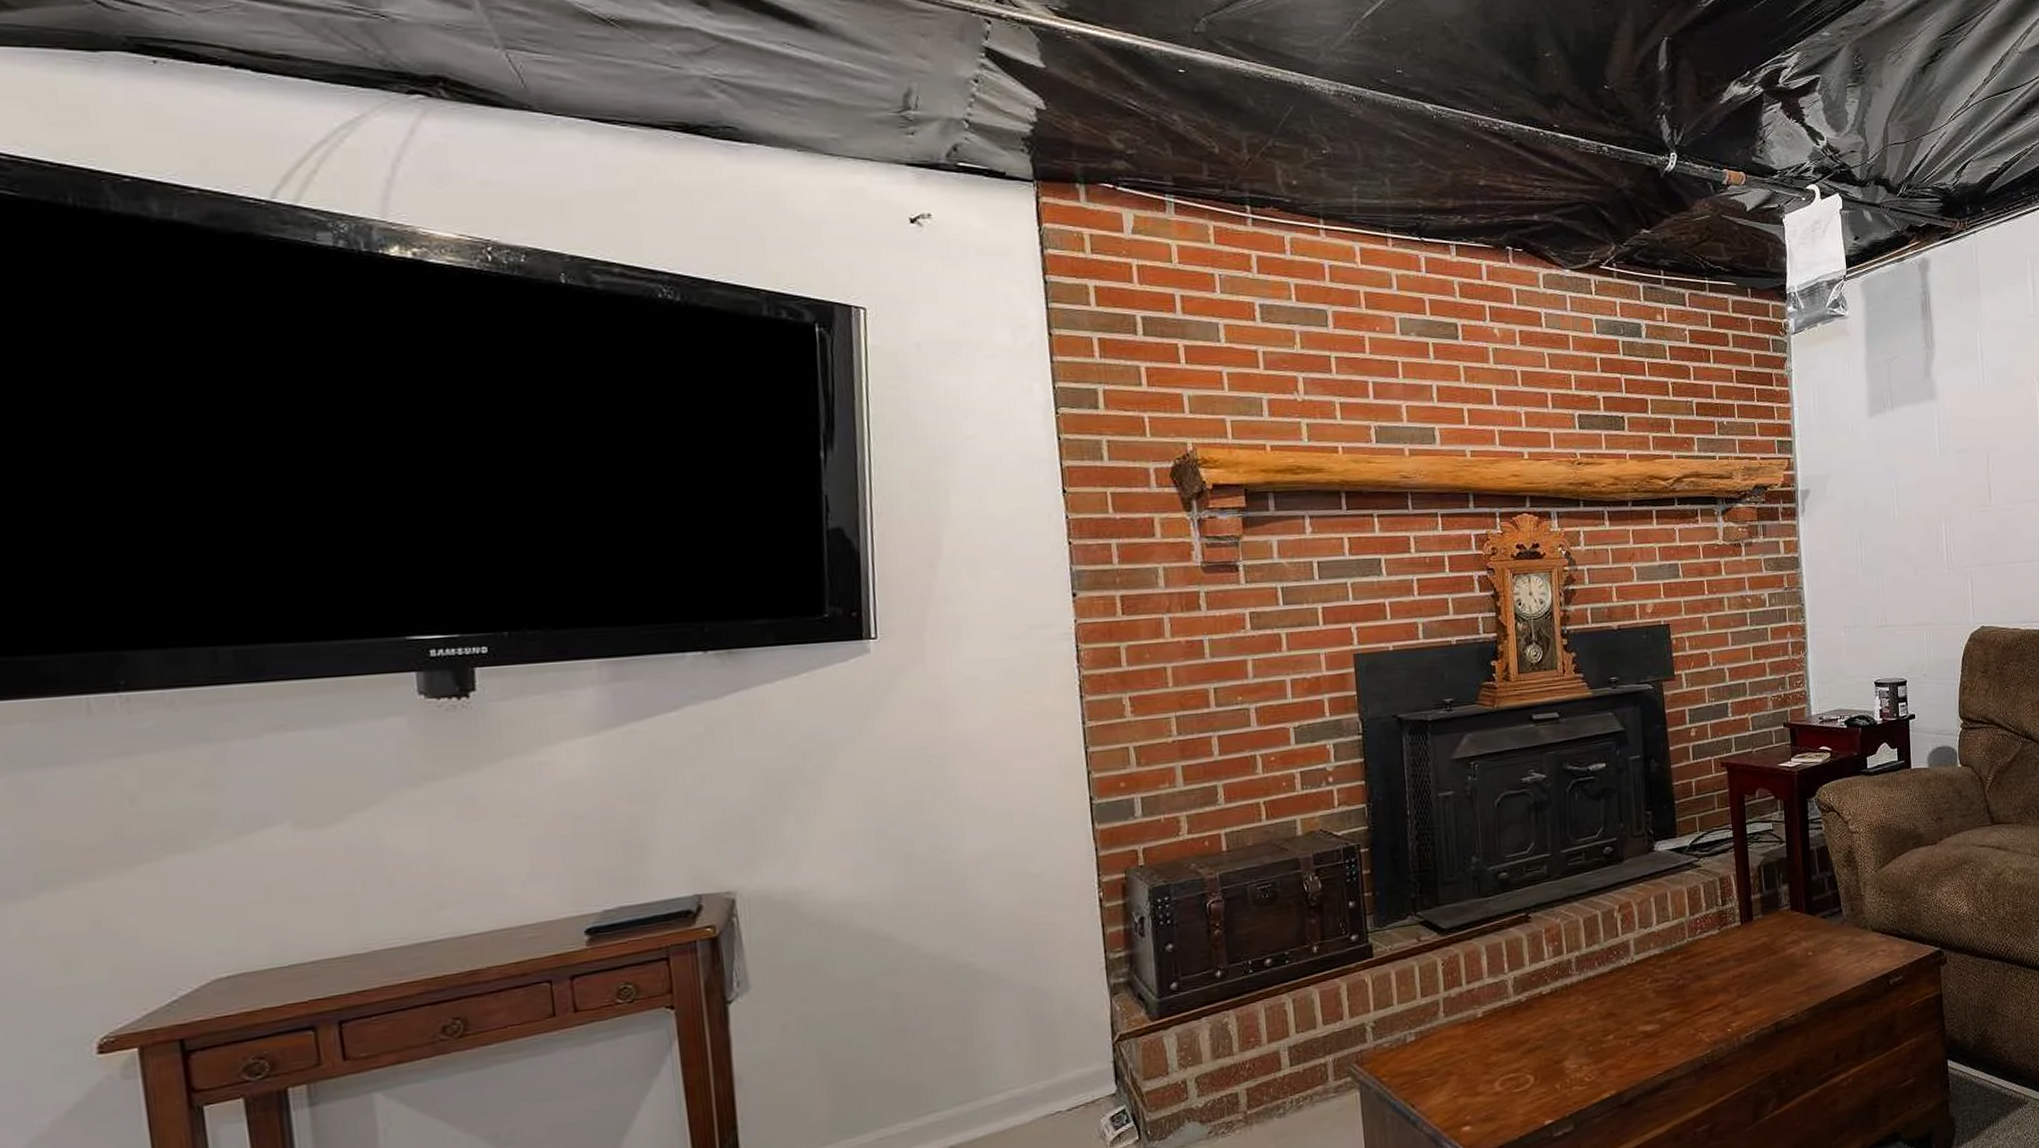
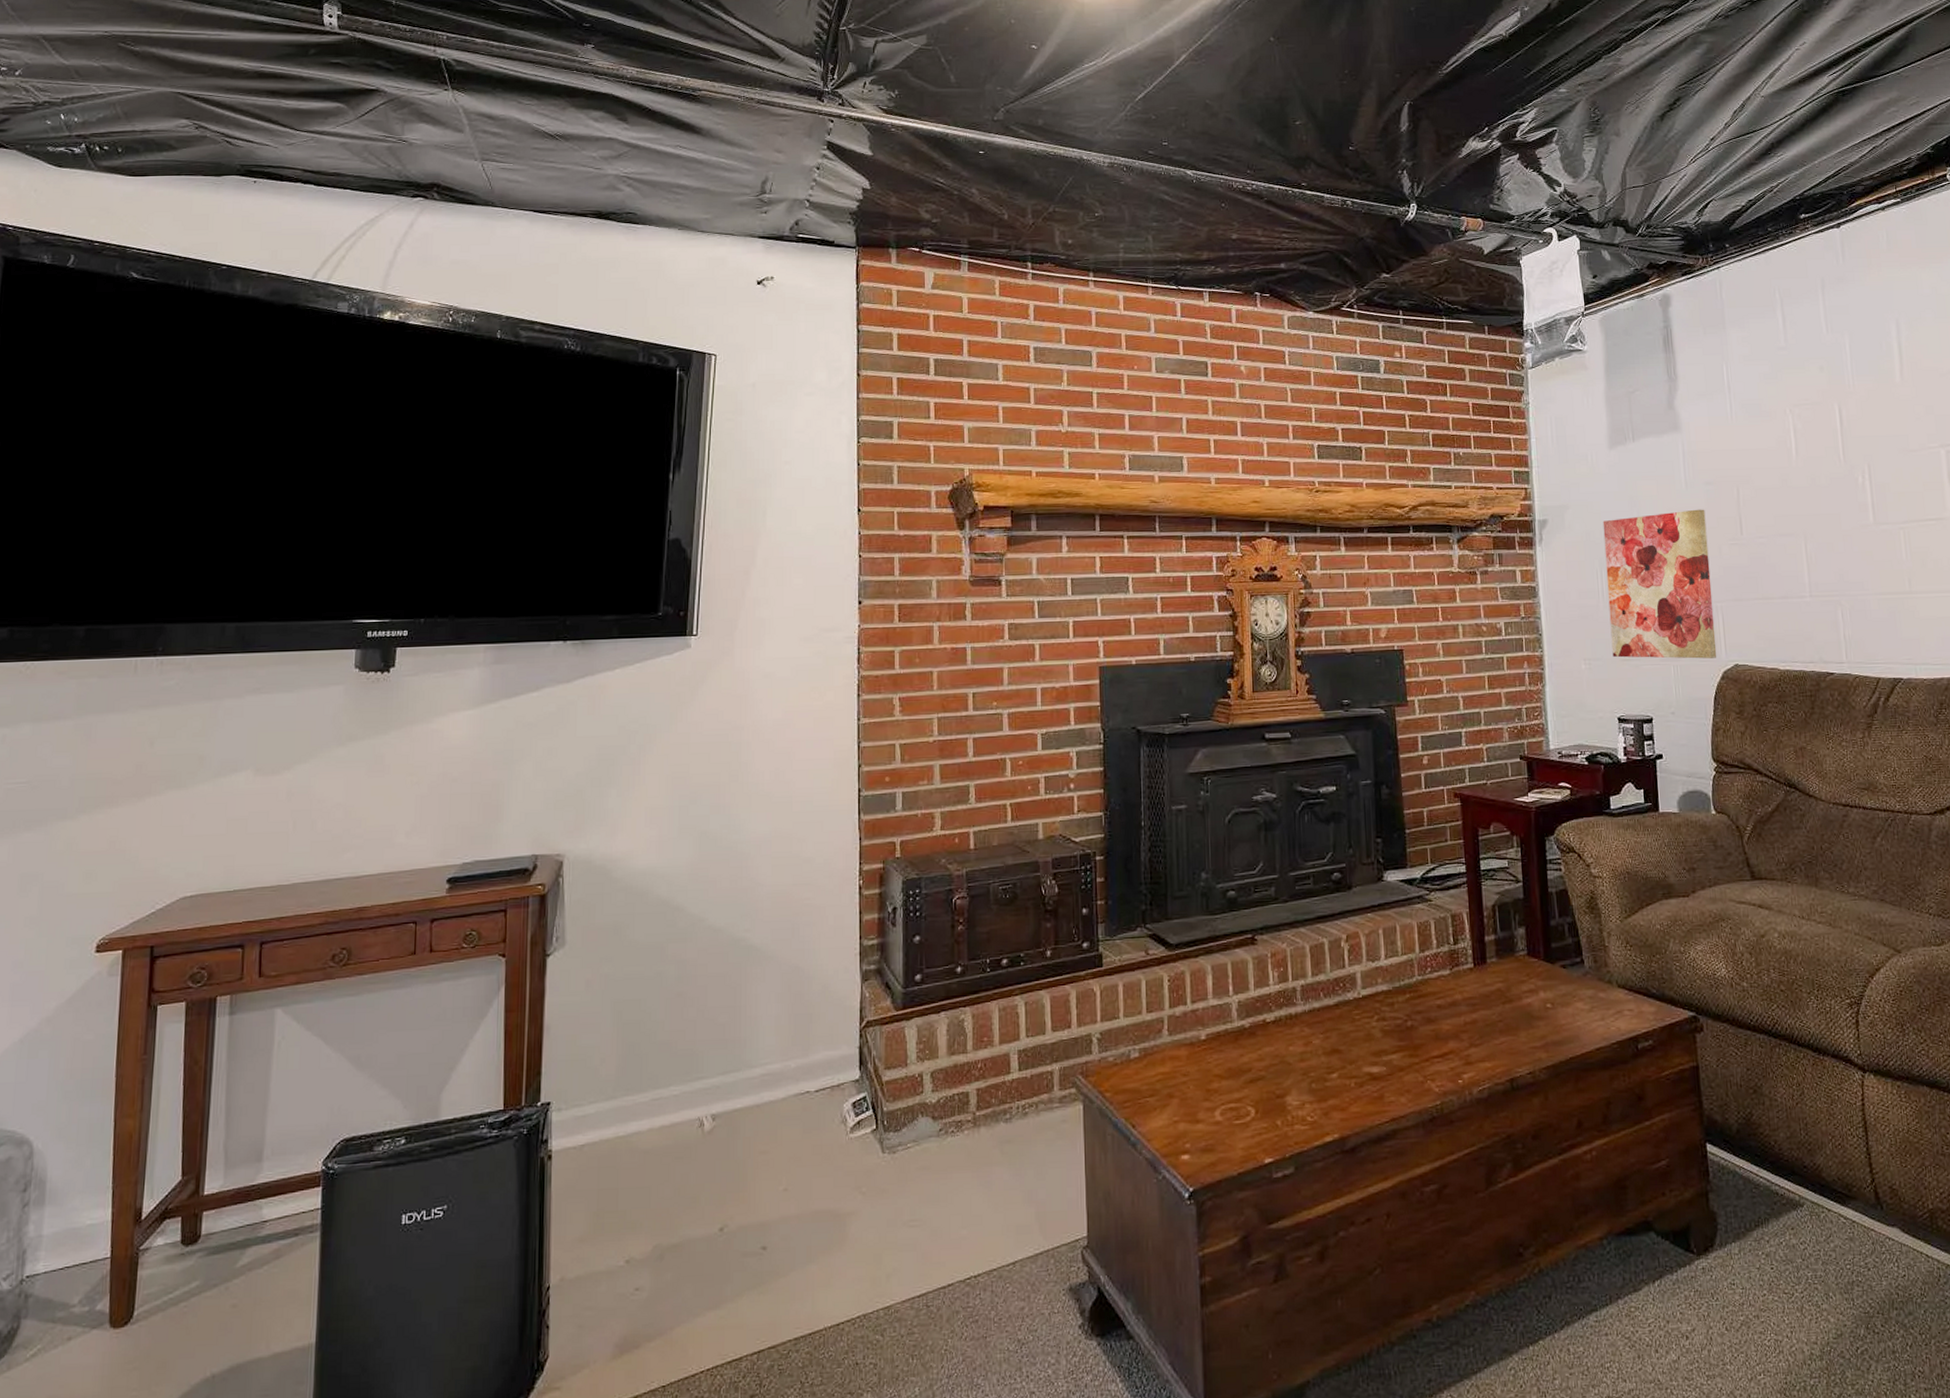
wall art: none [1862,477,1966,624] -> present [1603,509,1717,659]

